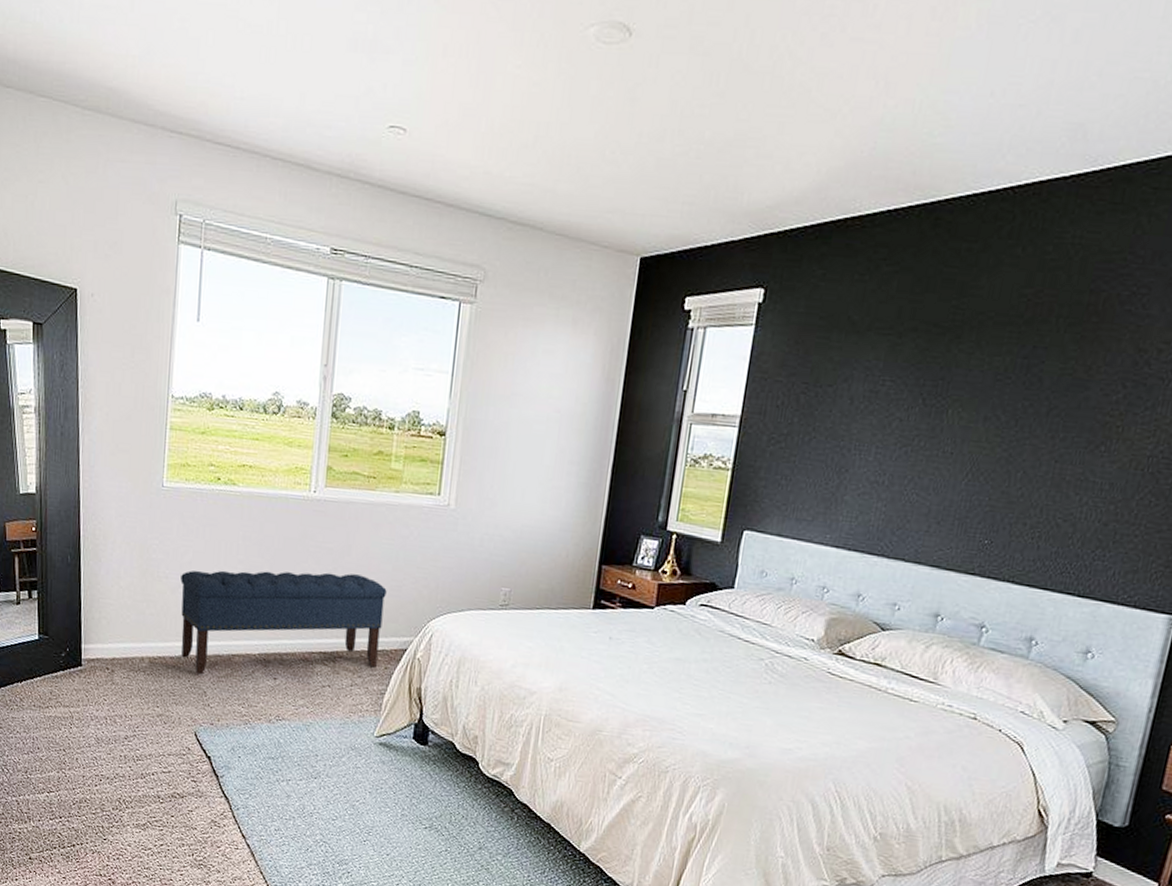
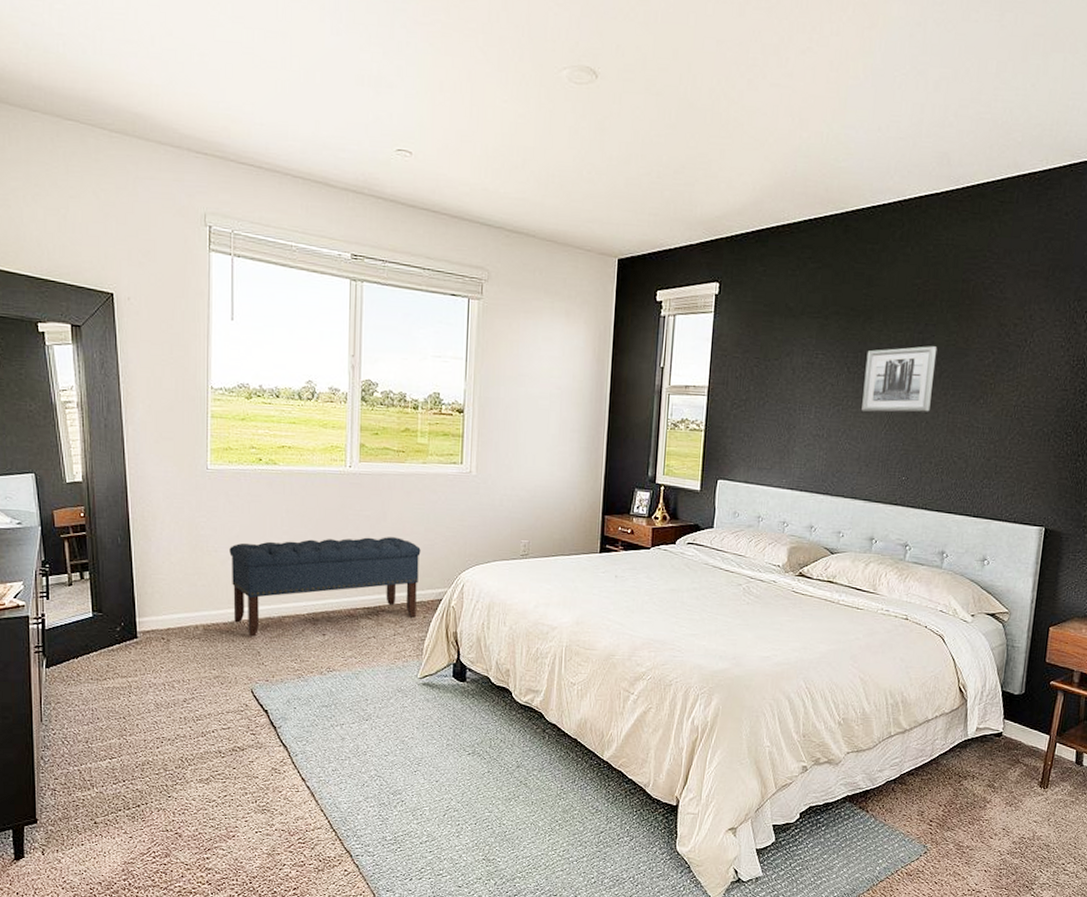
wall art: none [937,374,1047,460] -> present [861,346,938,412]

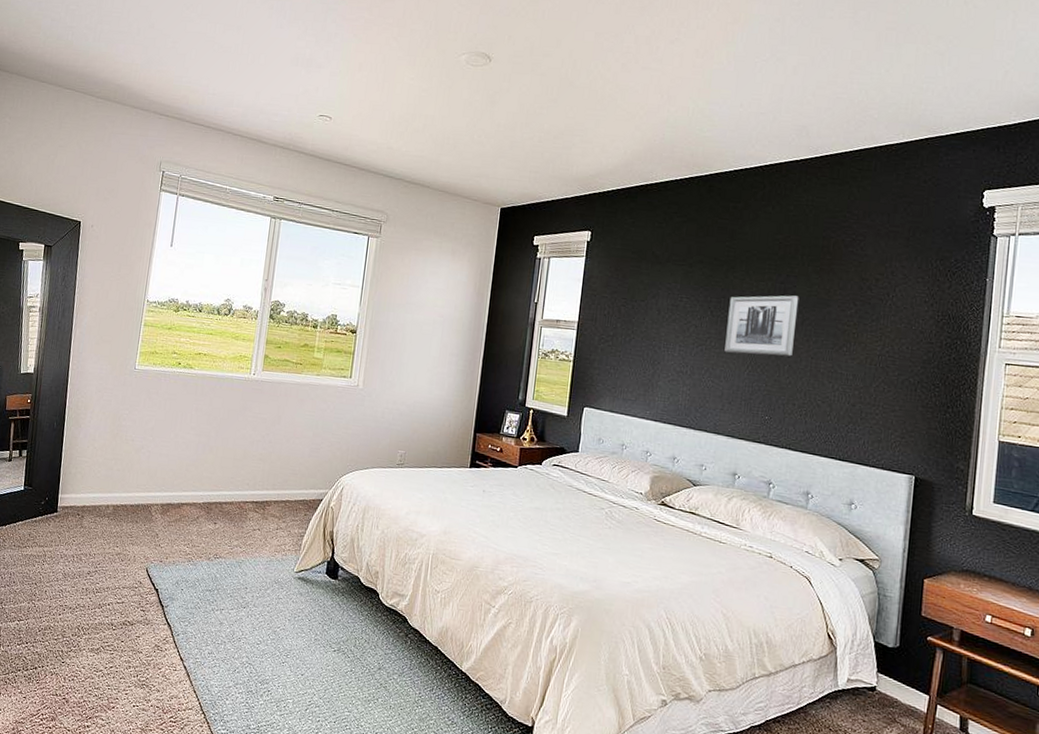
bench: present [229,537,421,637] -> none [140,435,308,520]

